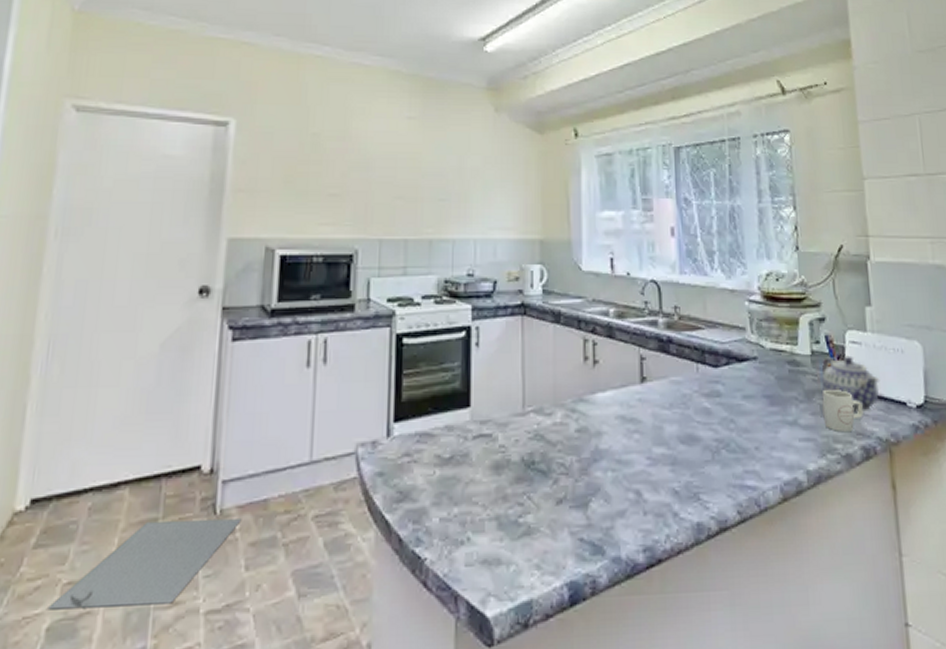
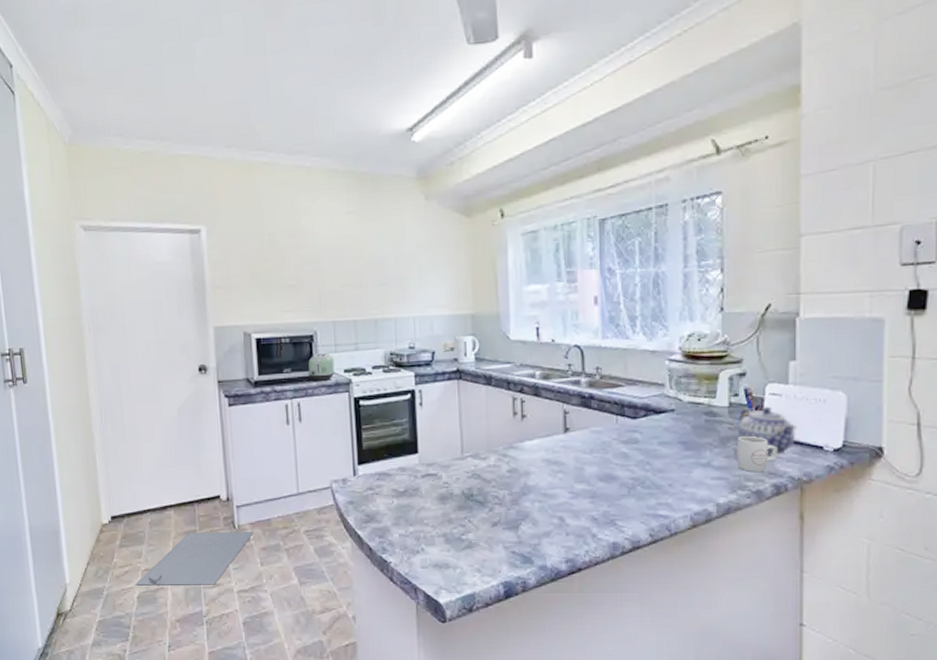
toaster: none [341,278,376,313] -> present [308,353,335,382]

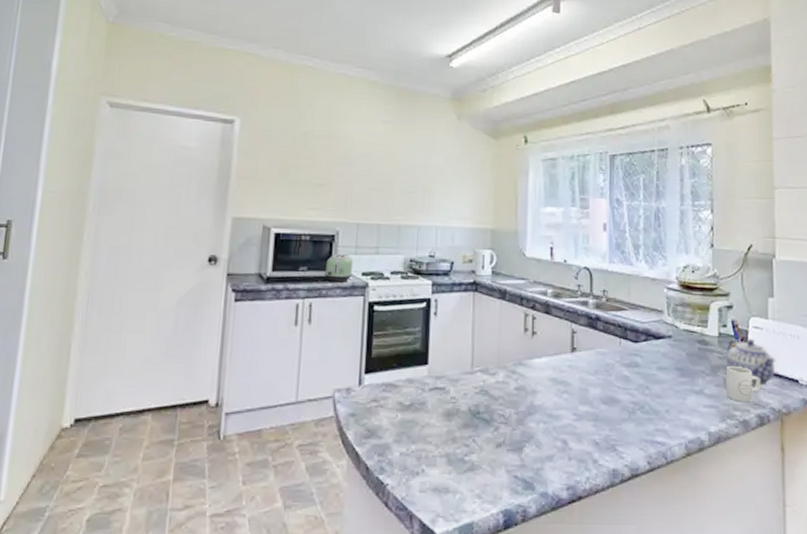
door mat: present [135,532,254,586] -> none [88,442,240,507]

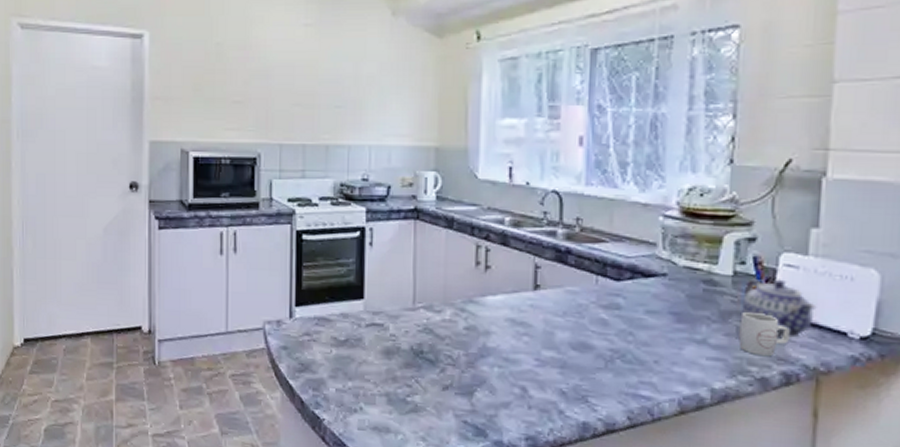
toaster: present [324,254,353,284] -> none [247,179,277,211]

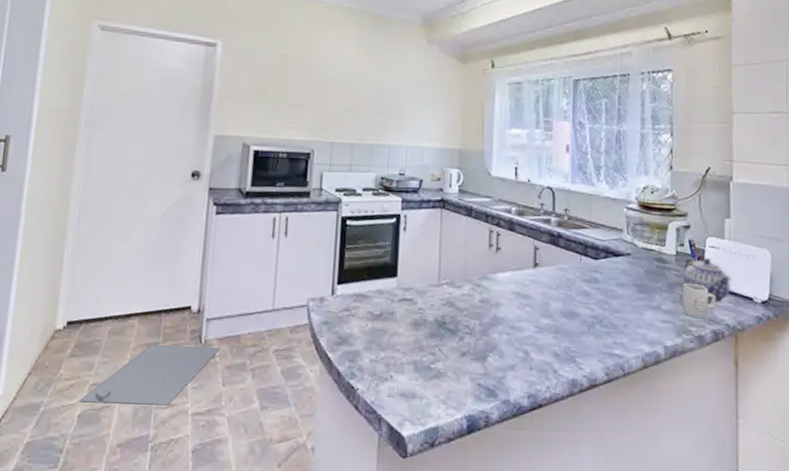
door mat: none [44,365,175,425] -> present [79,345,220,405]

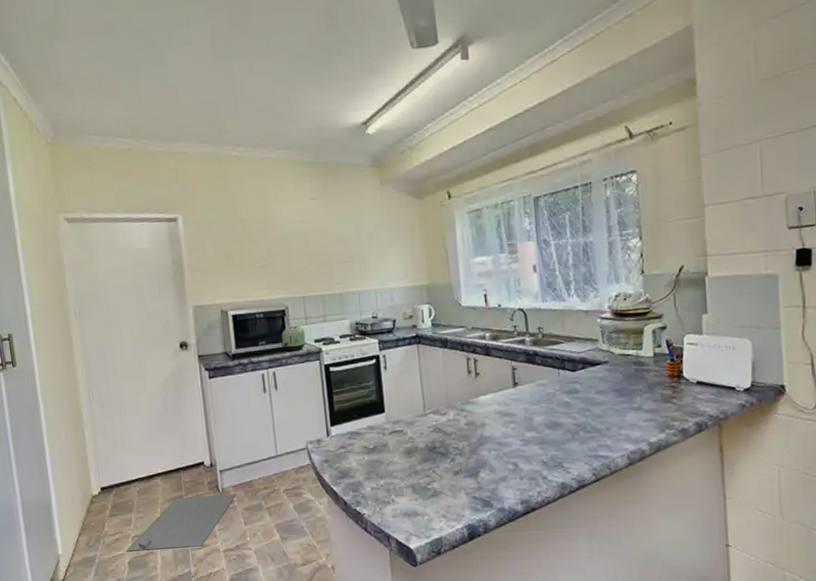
toaster: none [300,171,327,199] -> present [281,326,306,352]
mug: present [682,283,716,319] -> none [662,381,697,414]
teapot: present [683,256,732,303] -> none [662,354,713,397]

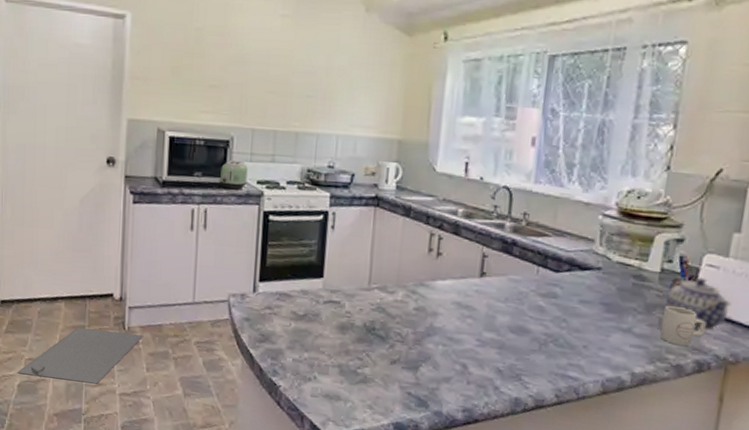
teapot: none [662,354,713,397] -> present [665,275,732,331]
mug: none [662,381,697,414] -> present [659,305,706,347]

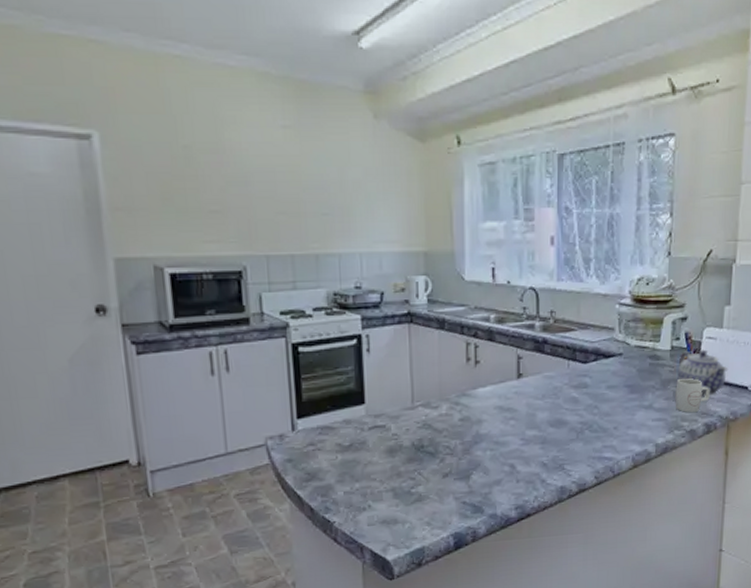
door mat: present [17,328,143,384] -> none [20,499,173,572]
toaster: present [219,161,248,191] -> none [236,293,269,326]

